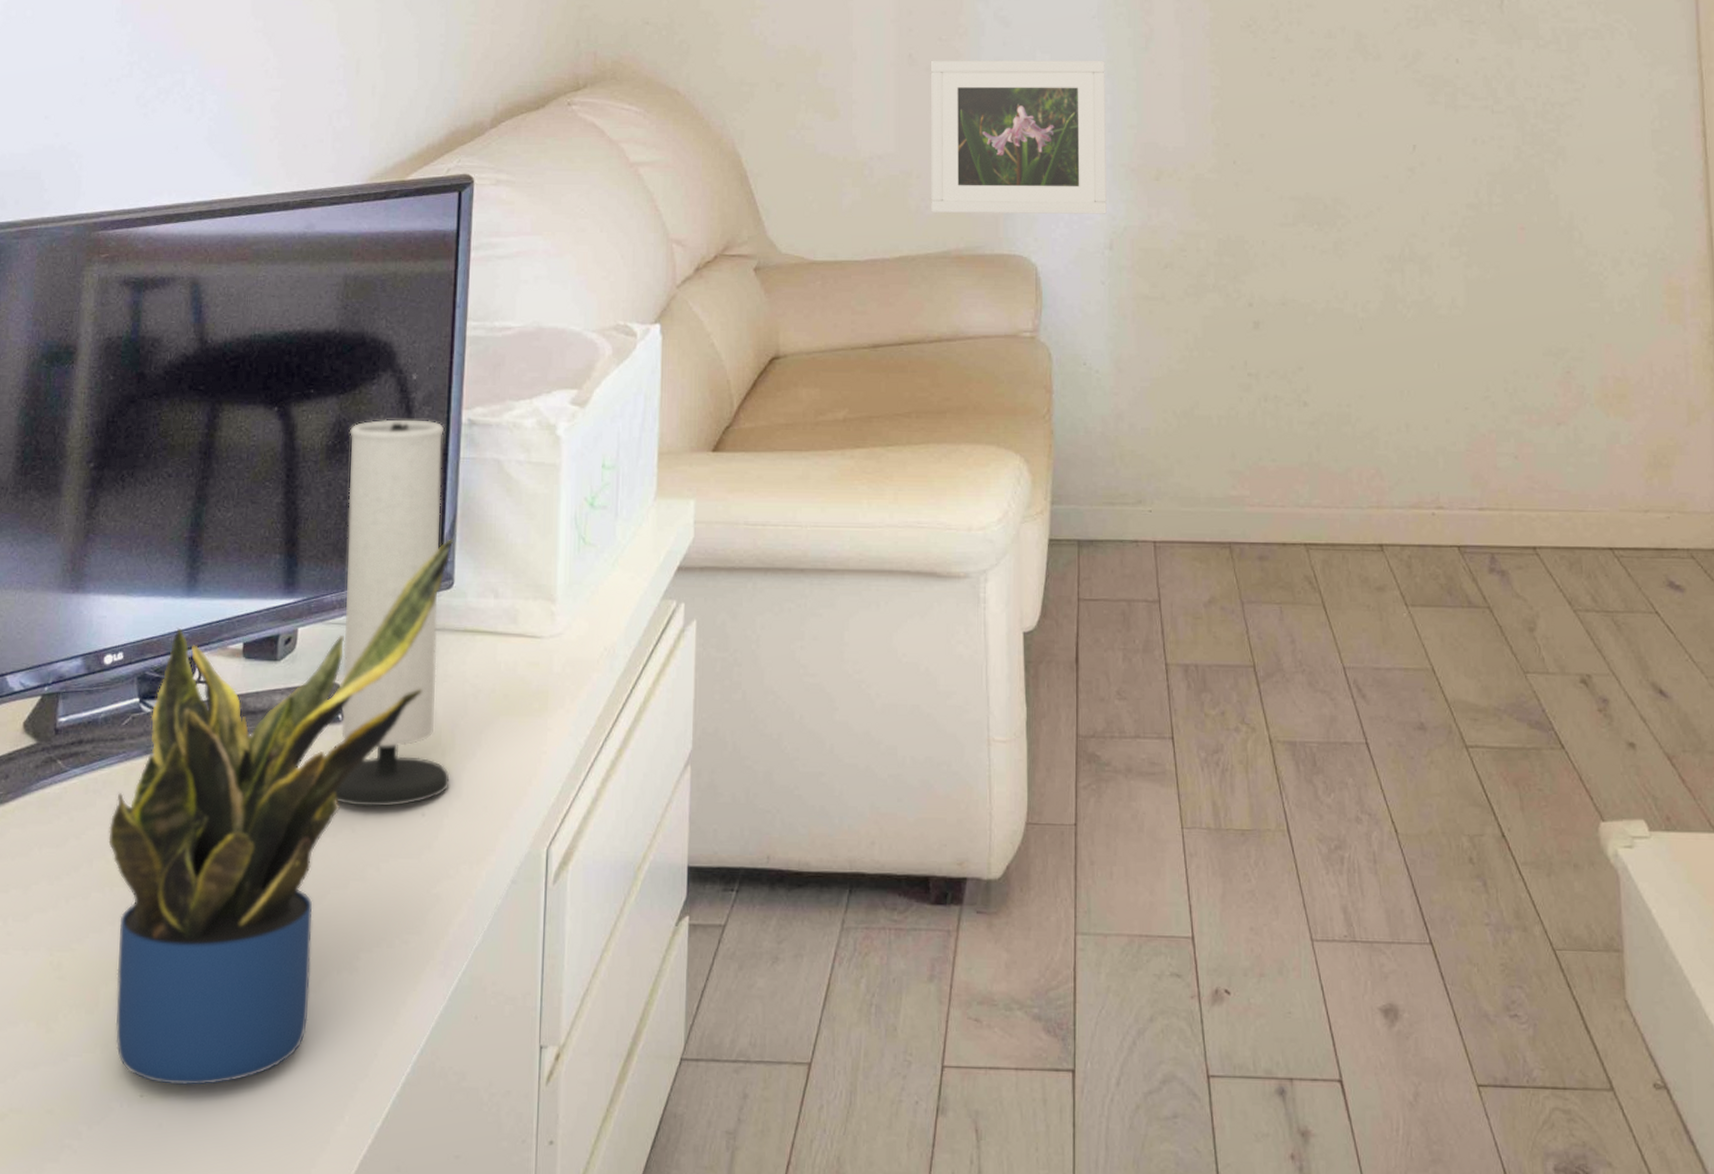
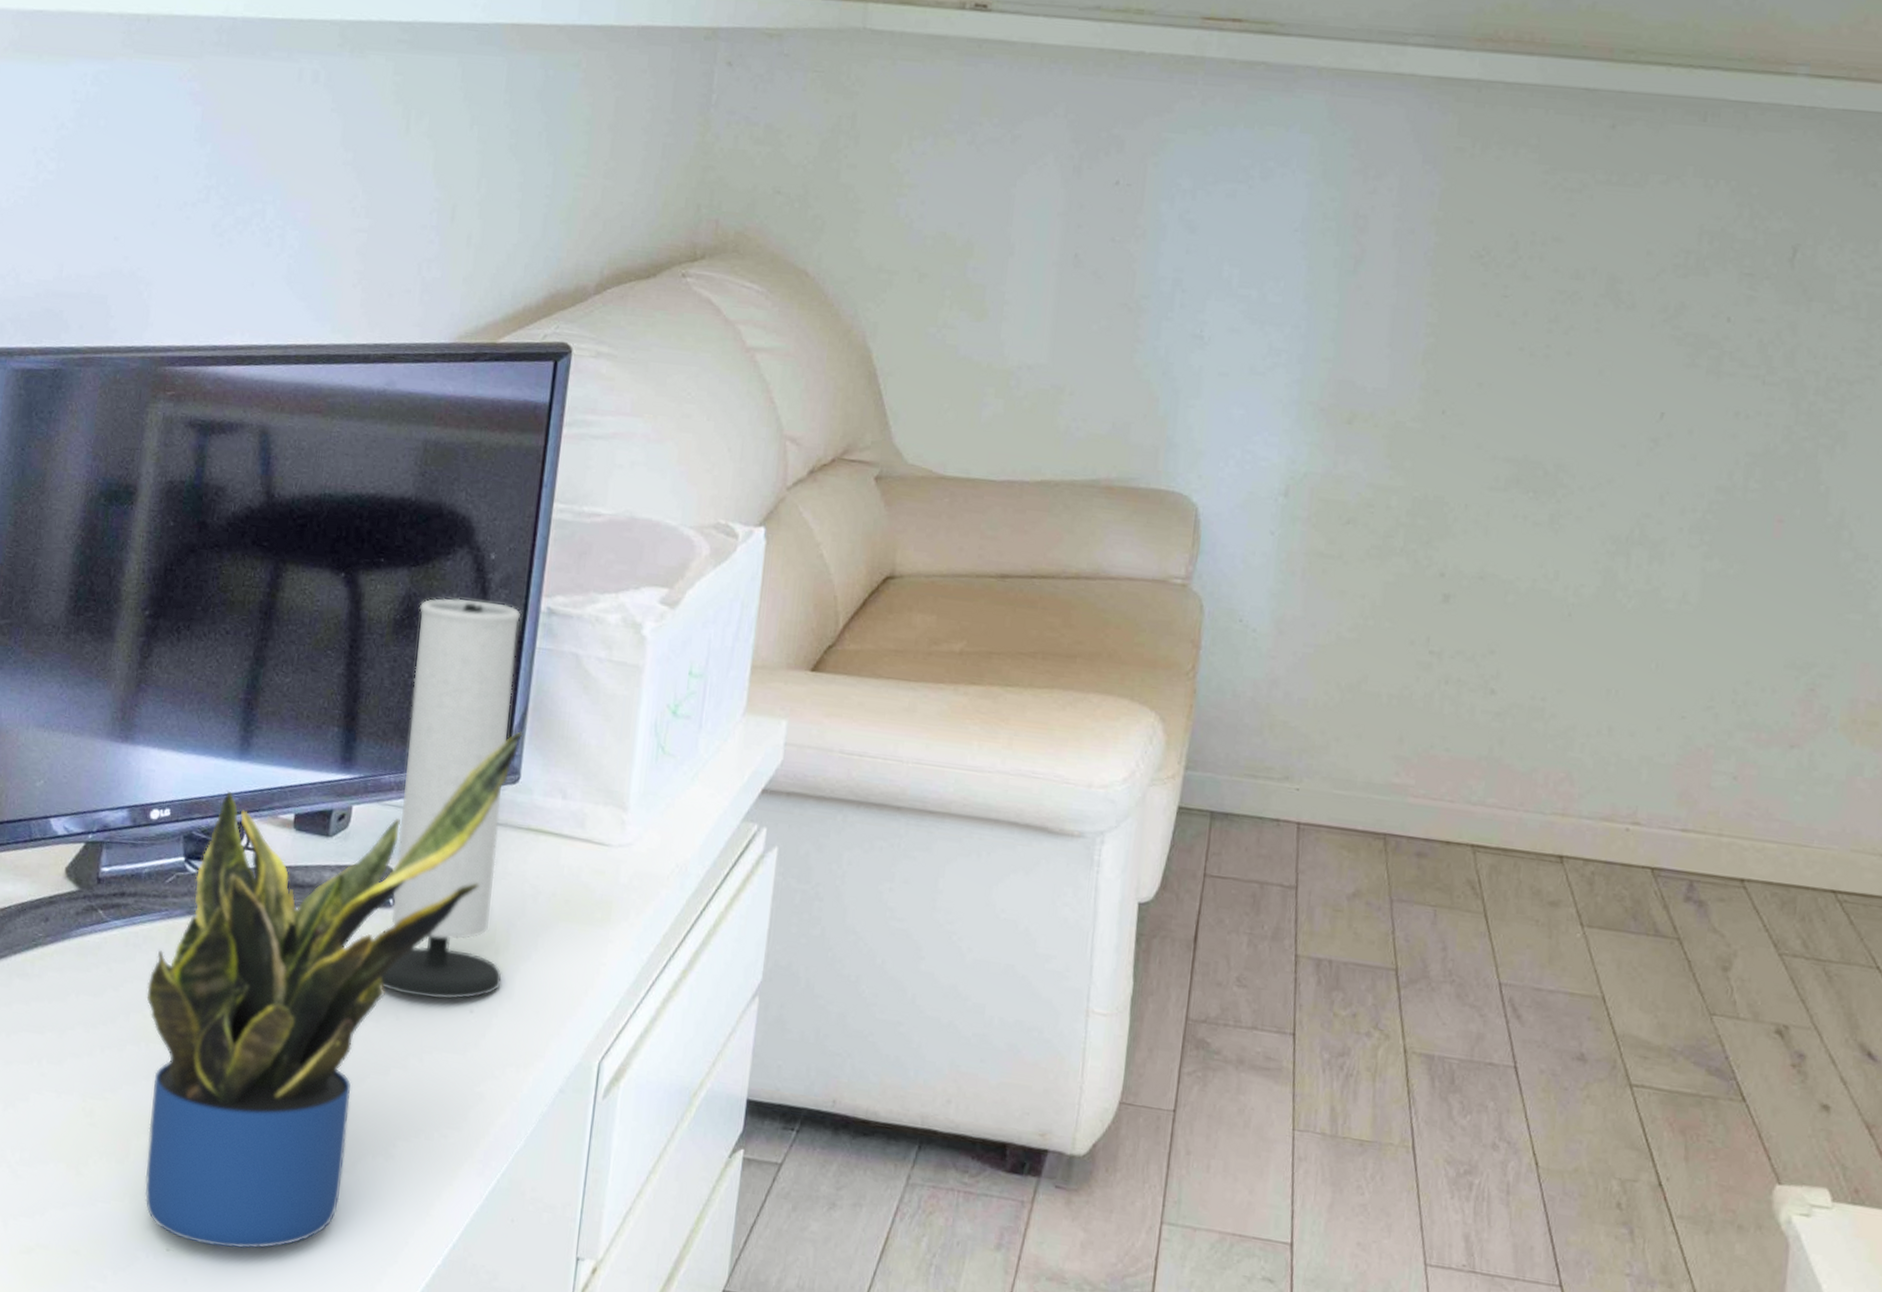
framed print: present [930,60,1107,214] -> none [1082,263,1304,457]

